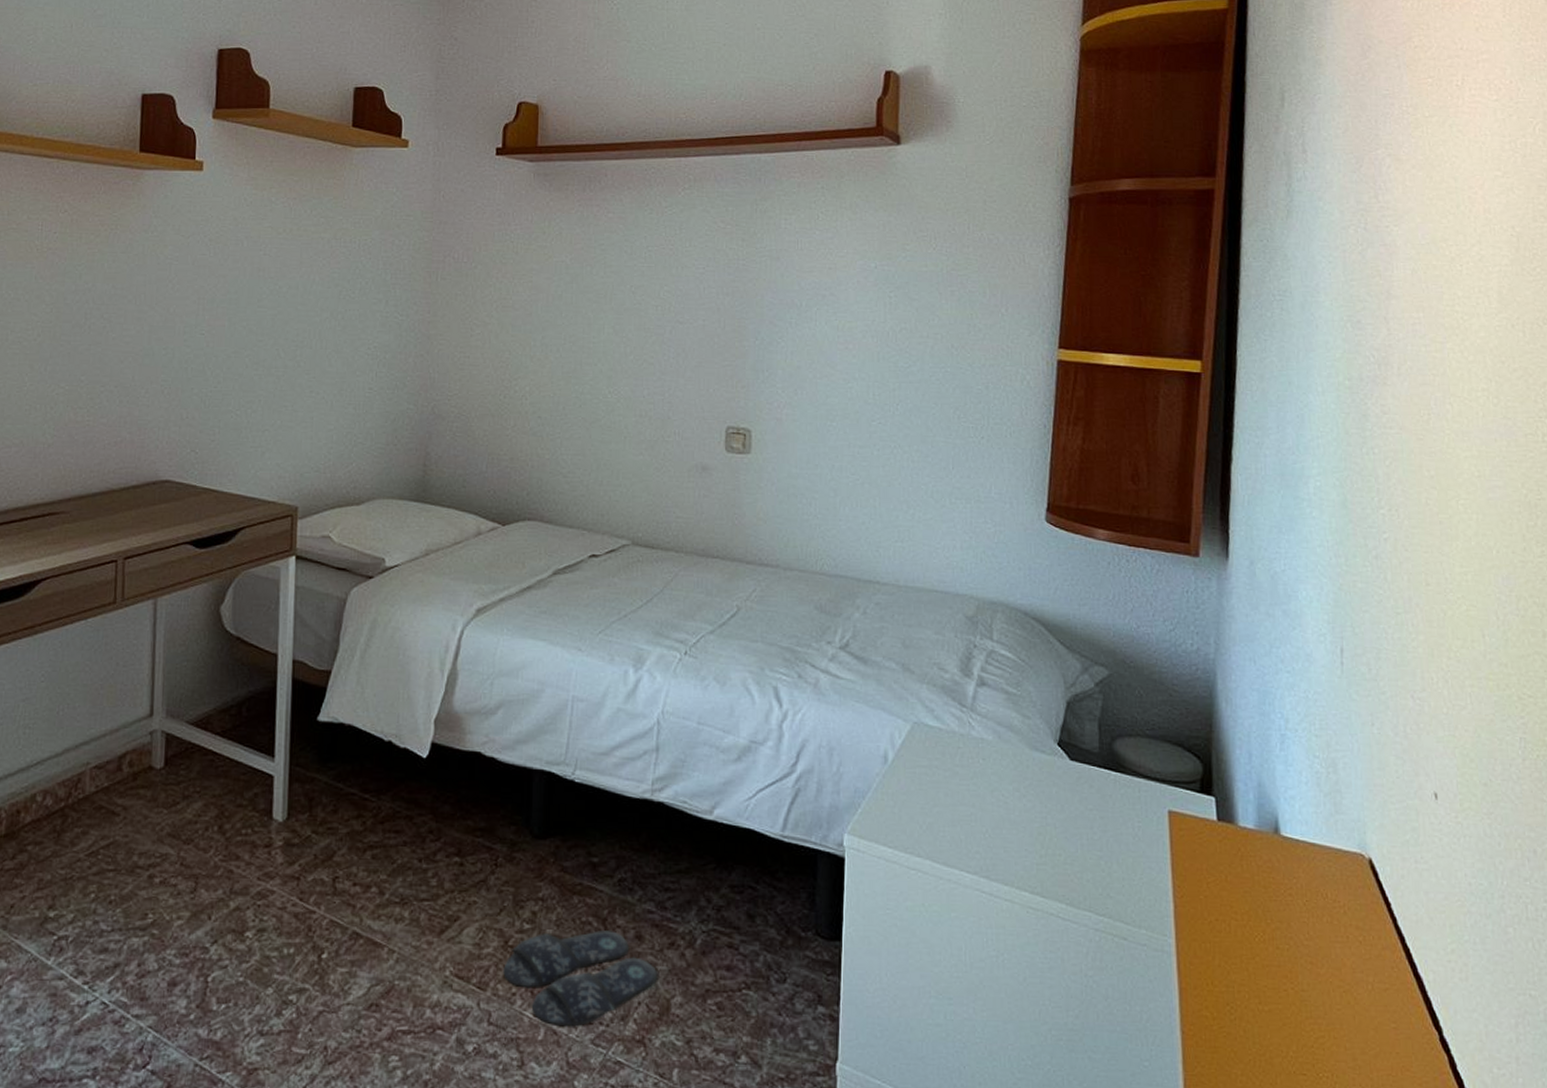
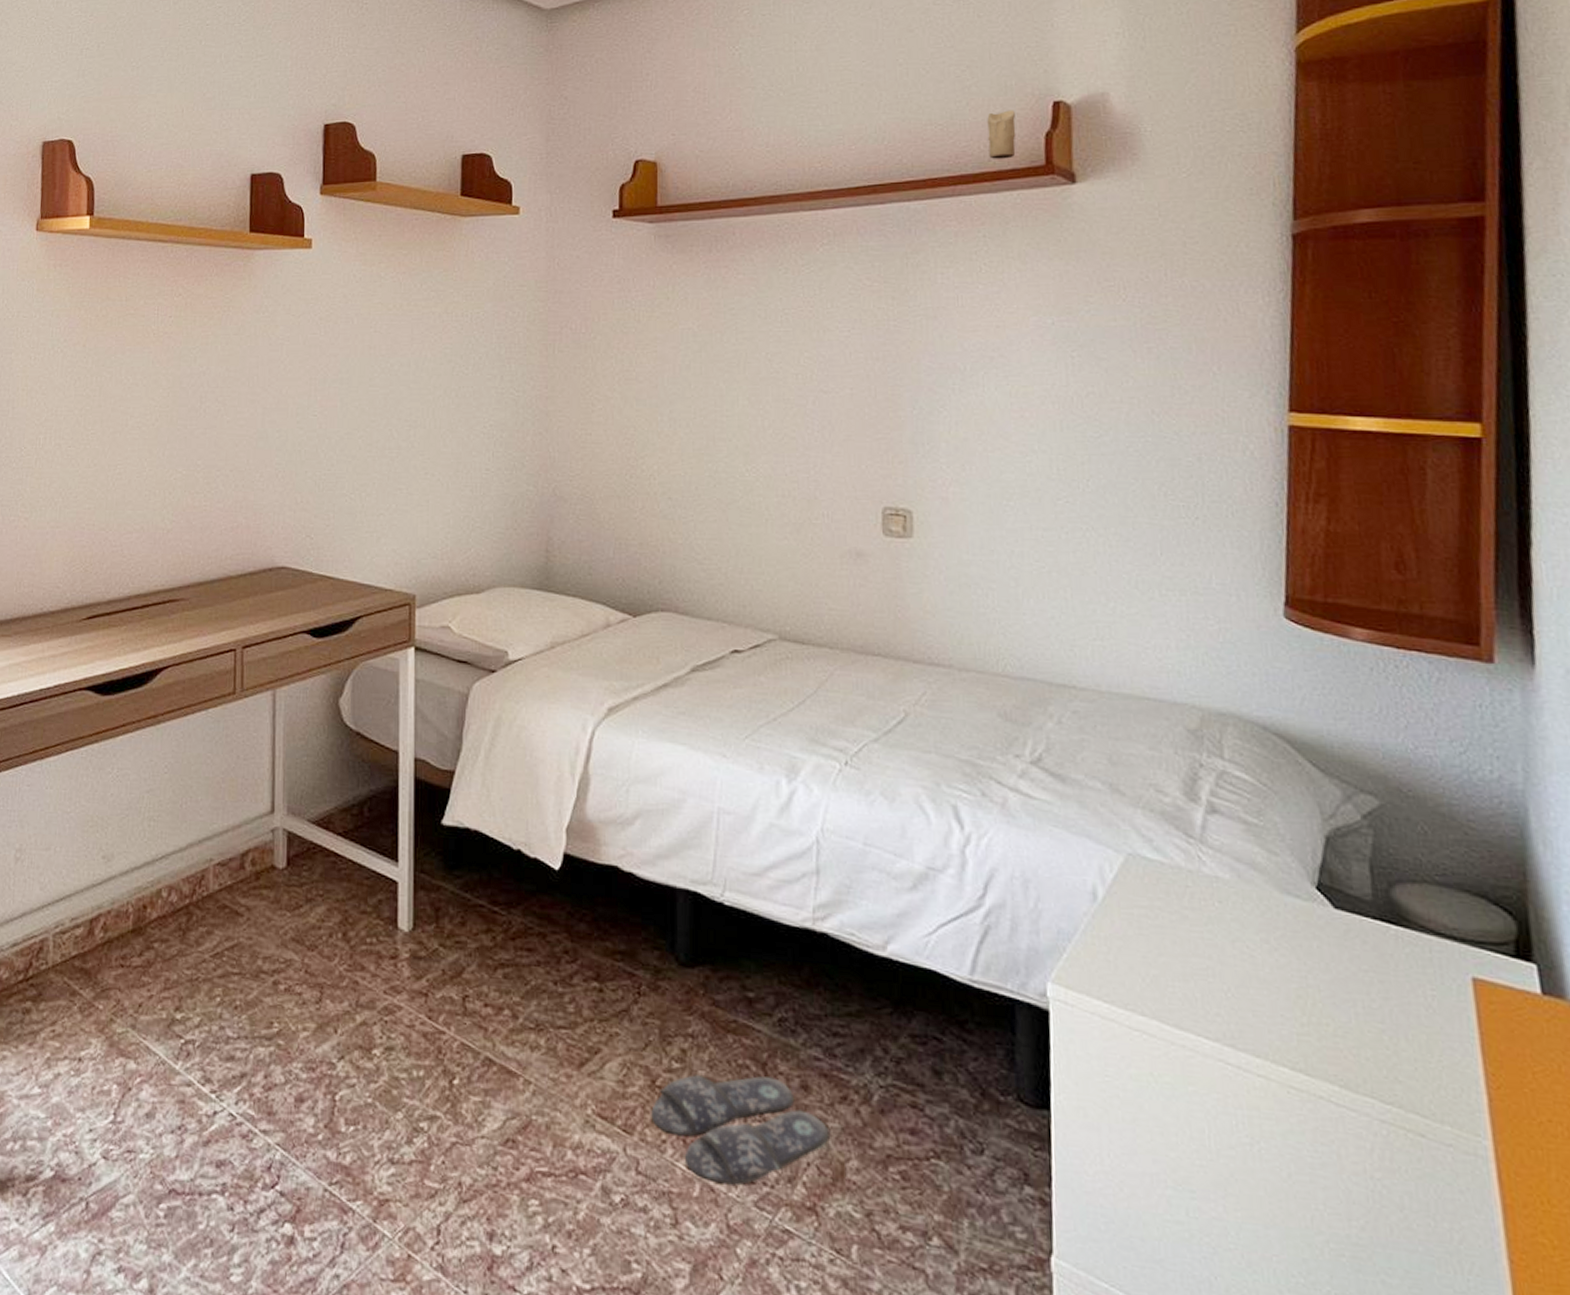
candle: none [830,76,853,120] -> present [987,110,1016,159]

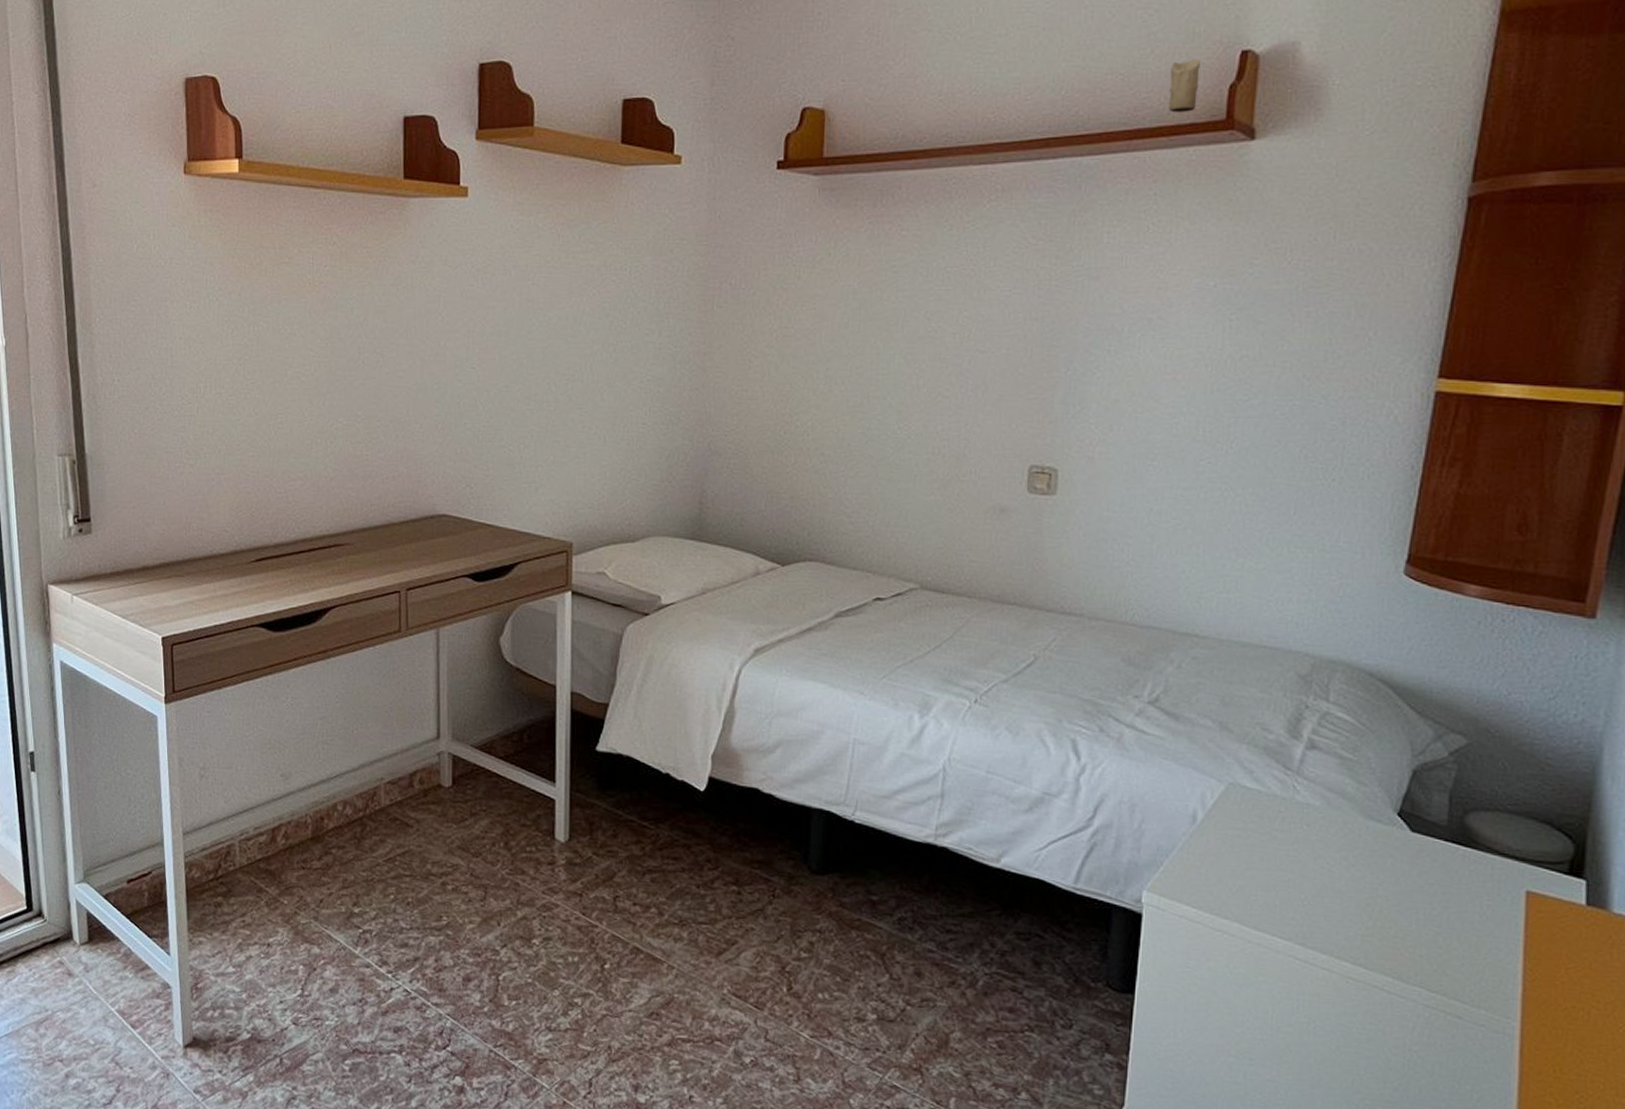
slippers: present [651,1075,829,1185] -> none [780,963,937,1051]

